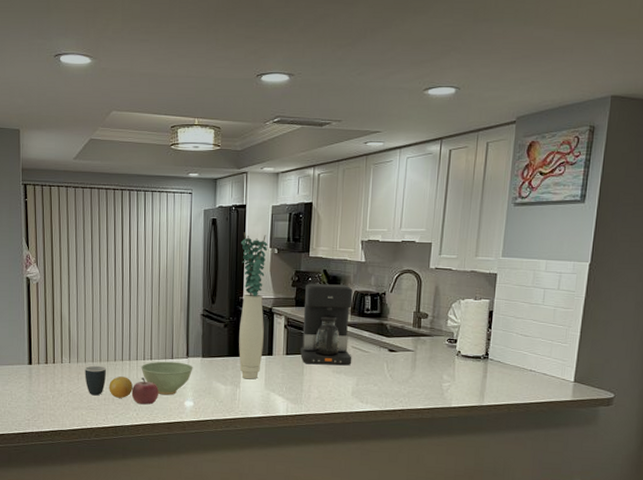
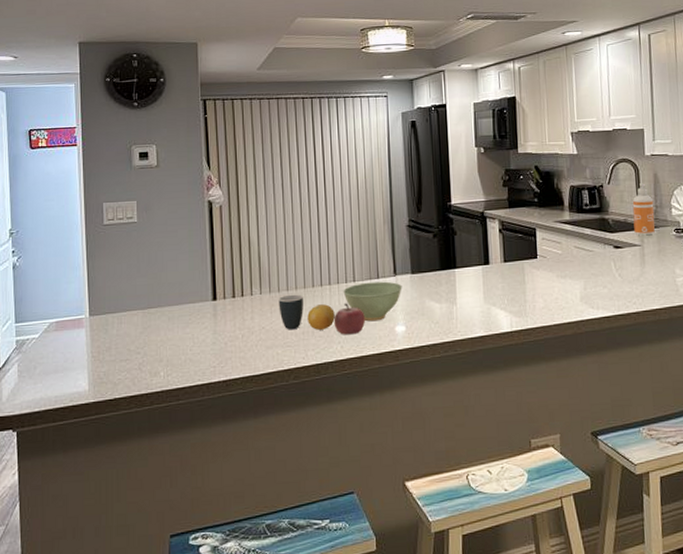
vase: present [239,232,268,380] -> none [444,133,479,294]
coffee maker: present [300,284,353,366] -> none [518,180,577,271]
soap dispenser: none [409,294,432,342] -> present [632,183,655,235]

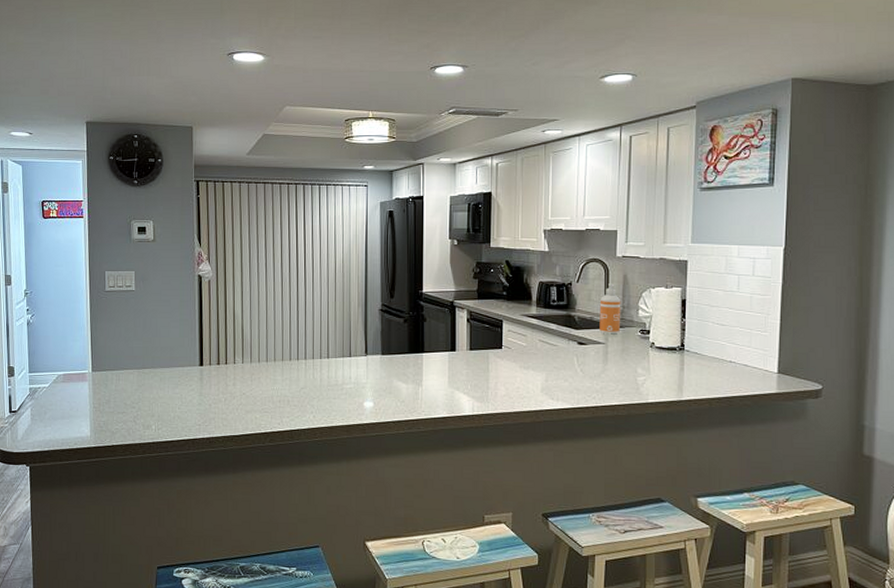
mug: present [278,294,303,330] -> none [258,365,281,398]
fruit: present [307,304,335,330] -> none [284,377,309,400]
fruit: present [334,303,365,335] -> none [308,377,336,406]
bowl: present [343,281,402,322] -> none [317,359,372,396]

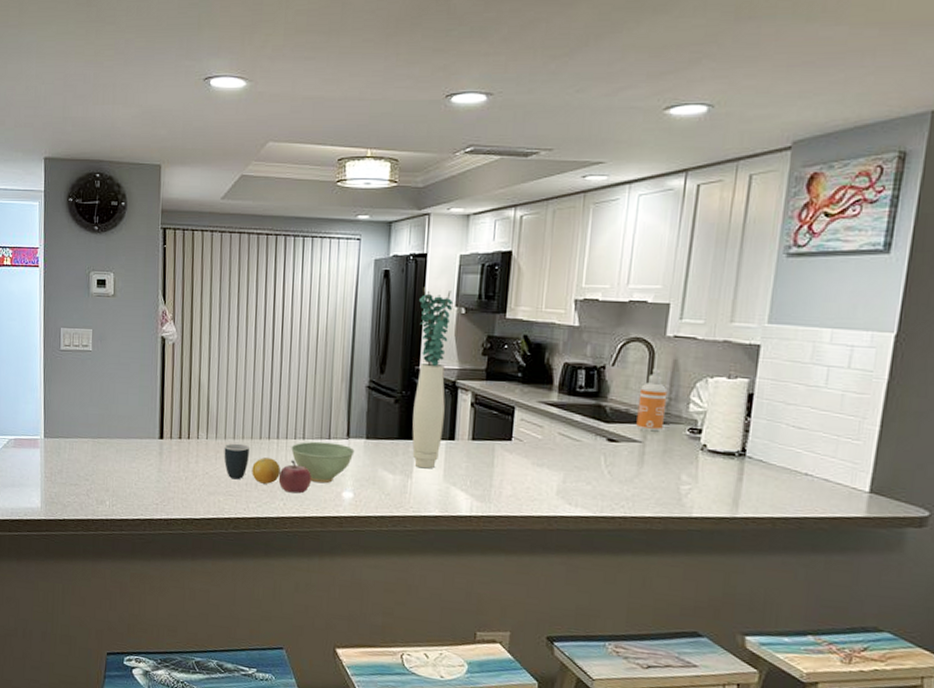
mug: none [258,365,281,398] -> present [224,443,249,480]
fruit: none [284,377,309,400] -> present [252,457,280,484]
fruit: none [308,377,336,406] -> present [278,460,311,494]
bowl: none [317,359,372,396] -> present [291,441,355,484]
vase: none [419,224,447,377] -> present [412,287,454,469]

